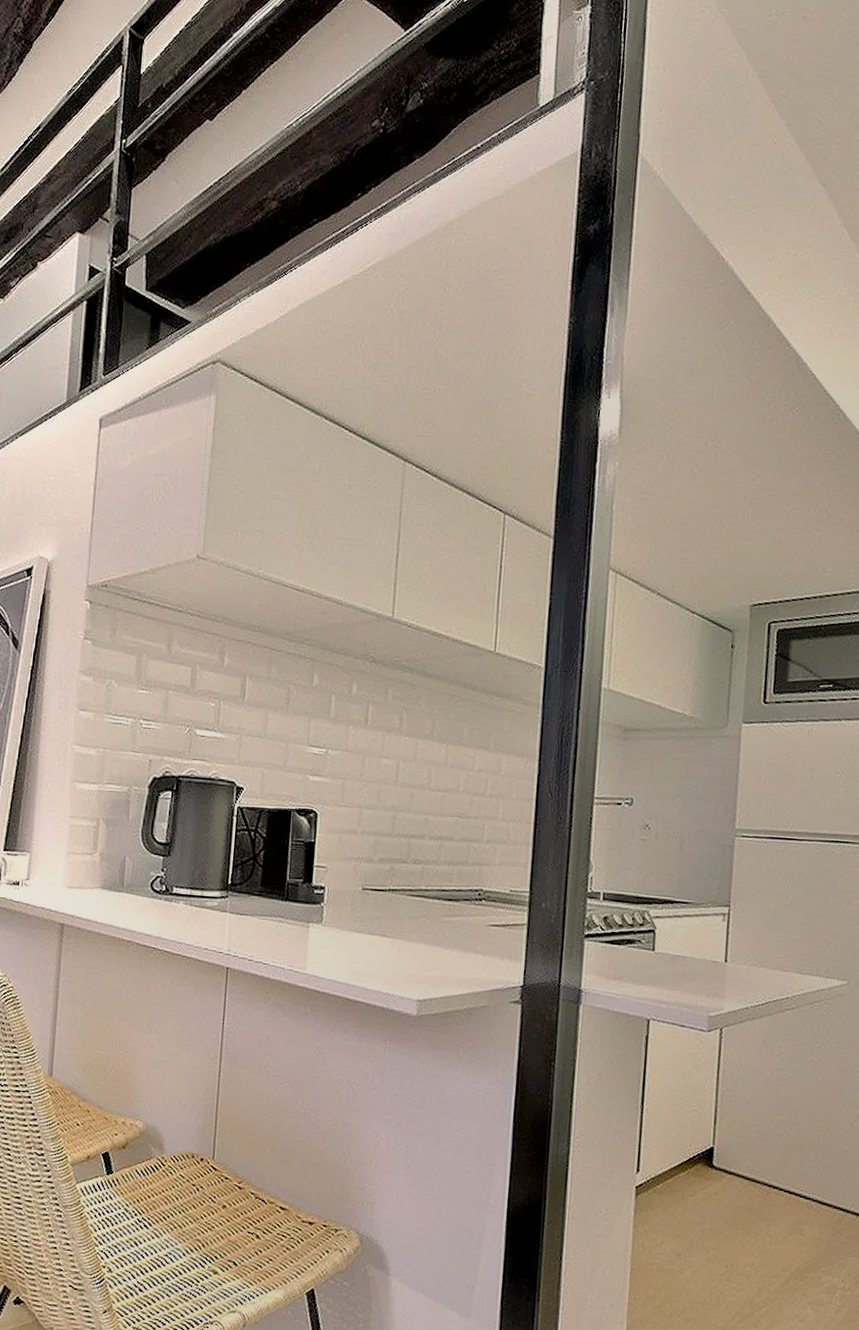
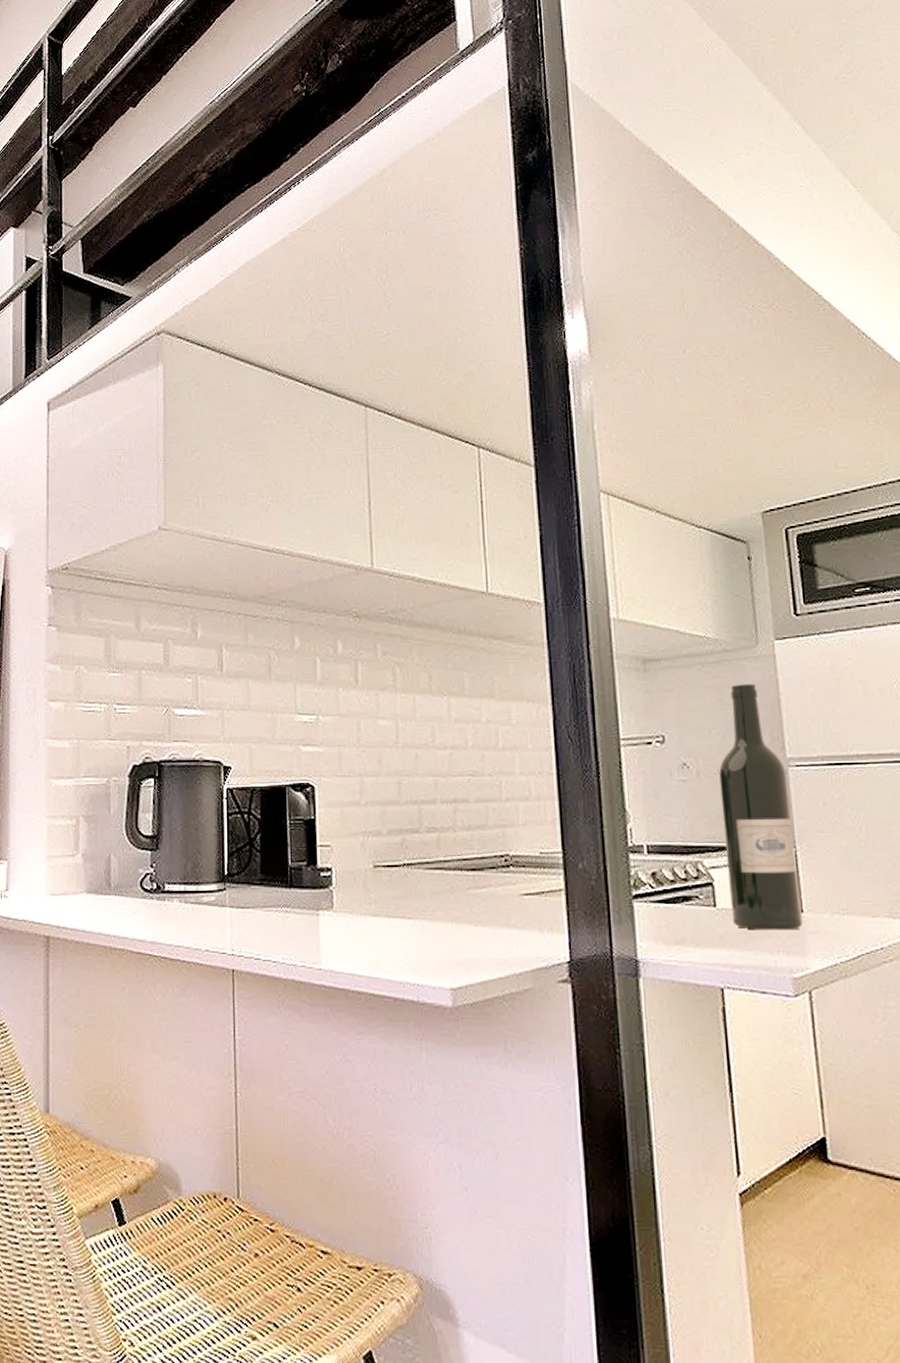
wine bottle: none [666,759,733,976] -> present [719,683,803,930]

